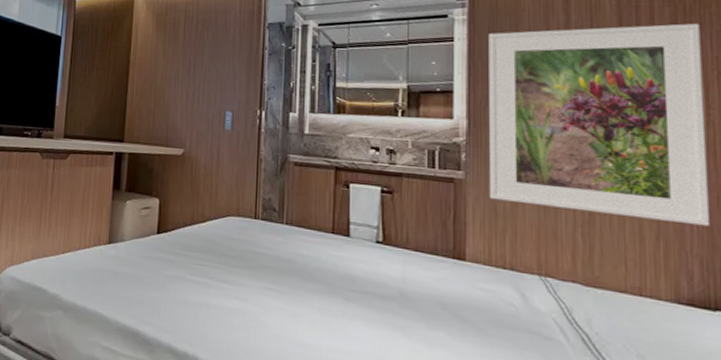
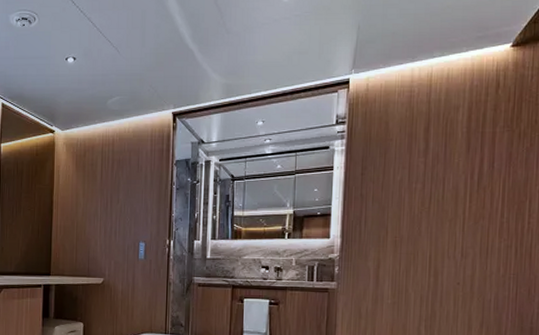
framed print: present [488,23,709,227] -> none [355,146,530,314]

